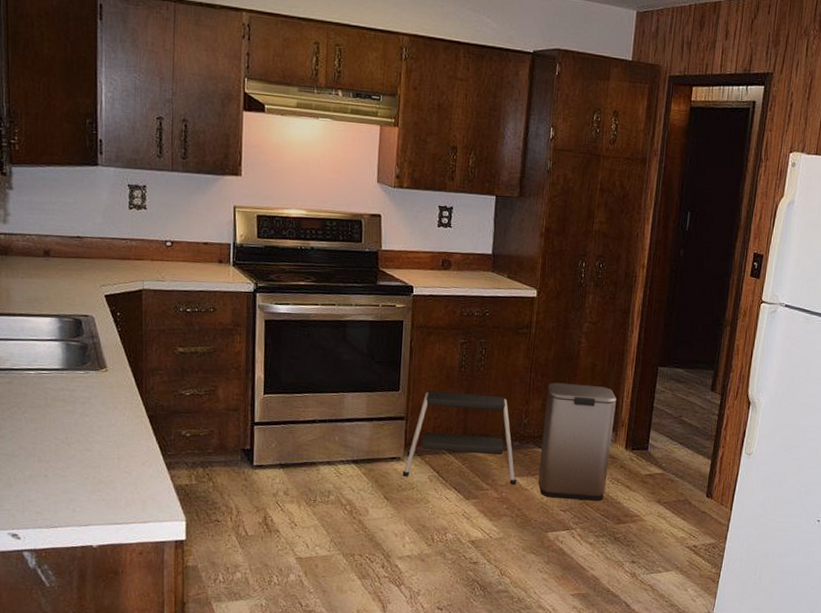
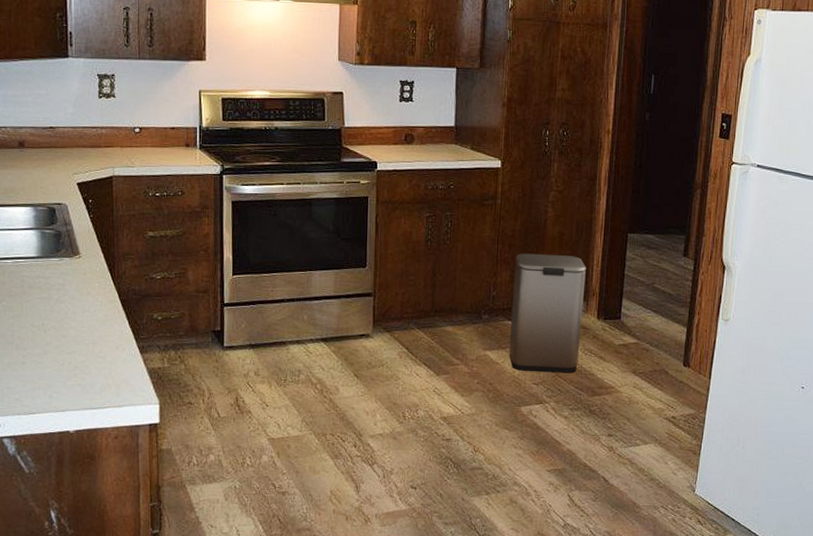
step stool: present [402,391,516,485] -> none [371,266,487,359]

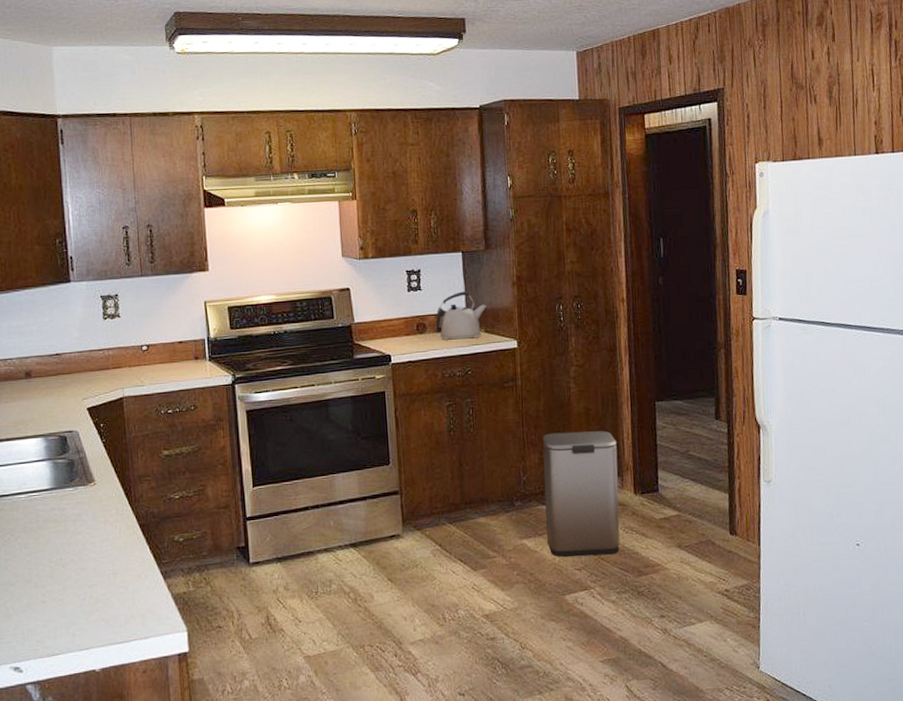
kettle: none [423,107,475,154] -> present [435,291,487,340]

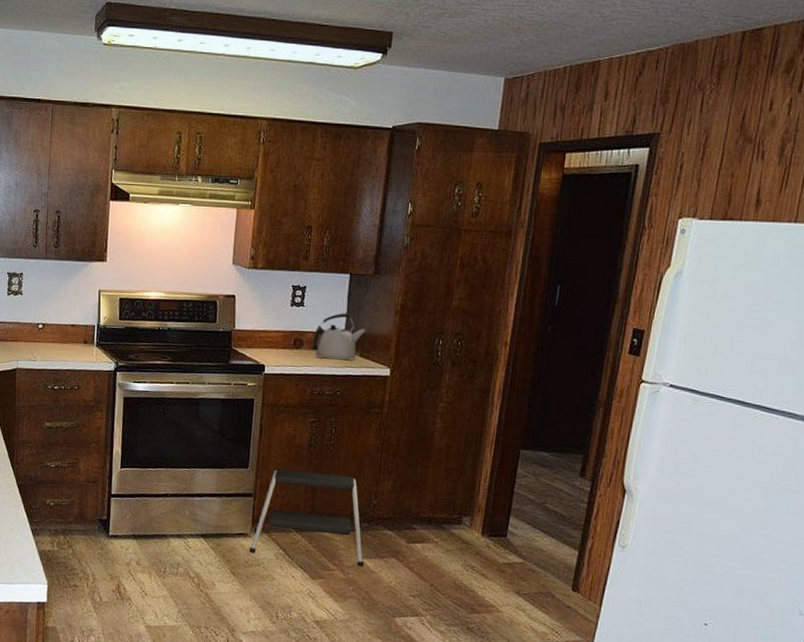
step stool: none [403,456,524,555] -> present [249,468,364,567]
pedal bin: present [542,431,620,557] -> none [386,463,473,588]

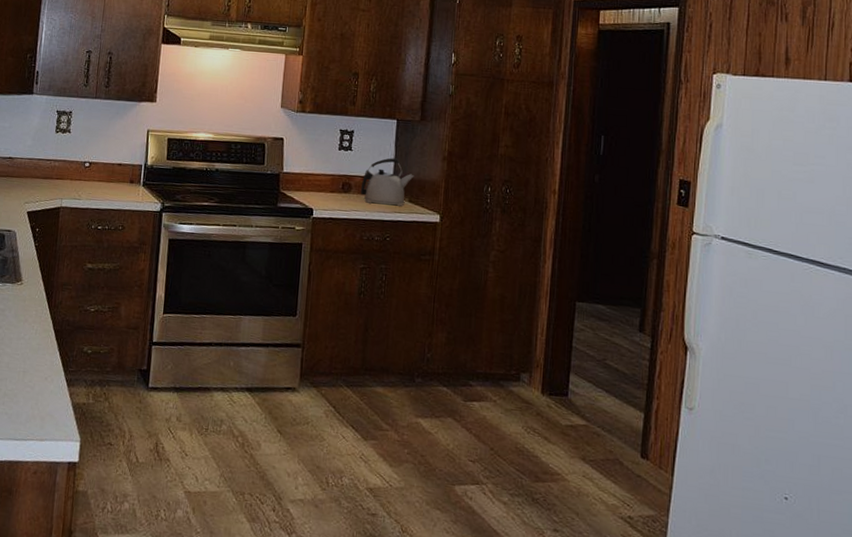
step stool: present [249,468,364,567] -> none [297,317,419,428]

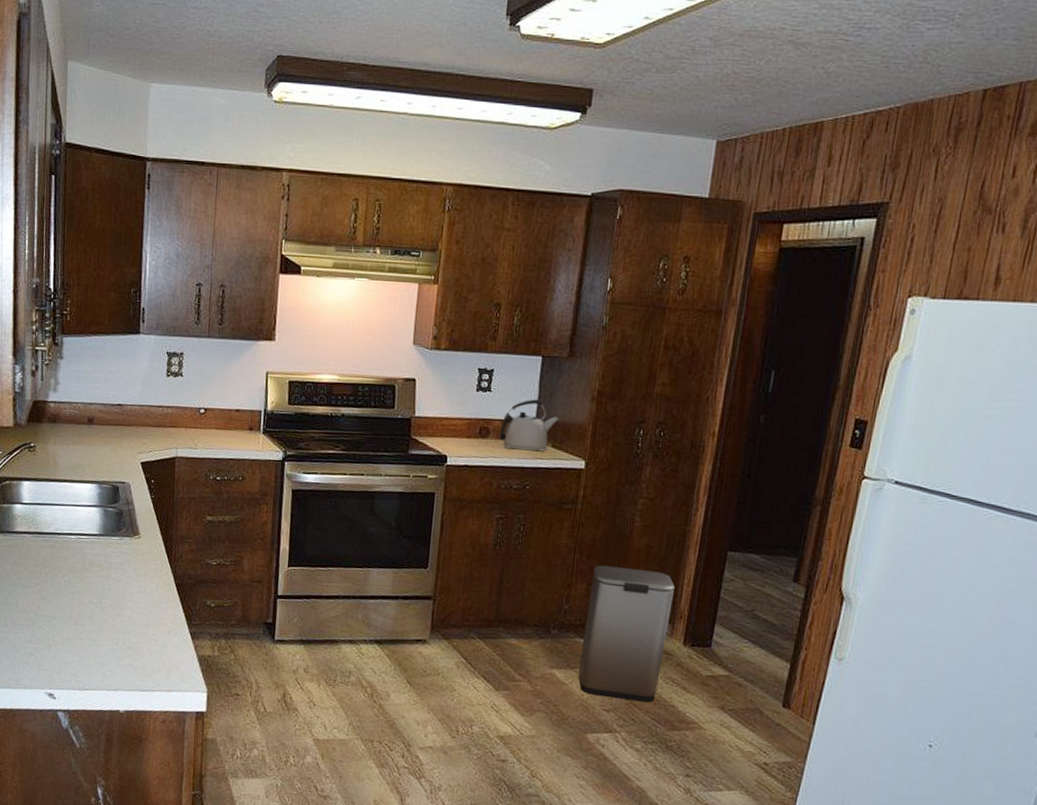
pedal bin: none [443,314,529,453] -> present [578,565,675,703]

